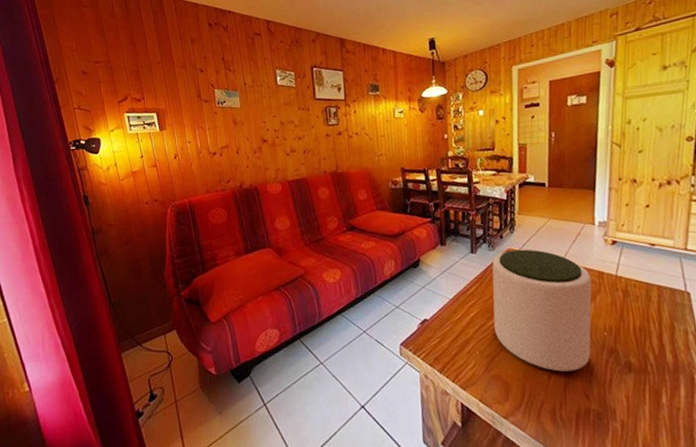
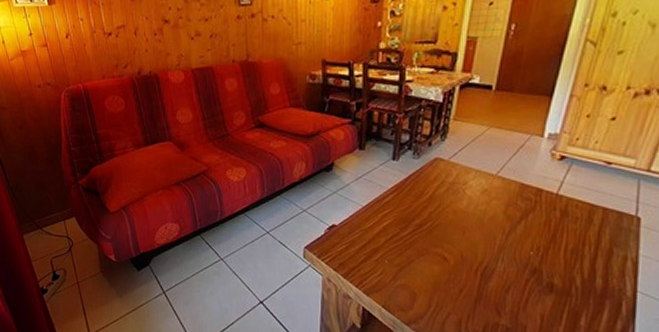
plant pot: present [492,249,592,372] -> none [408,159,526,287]

